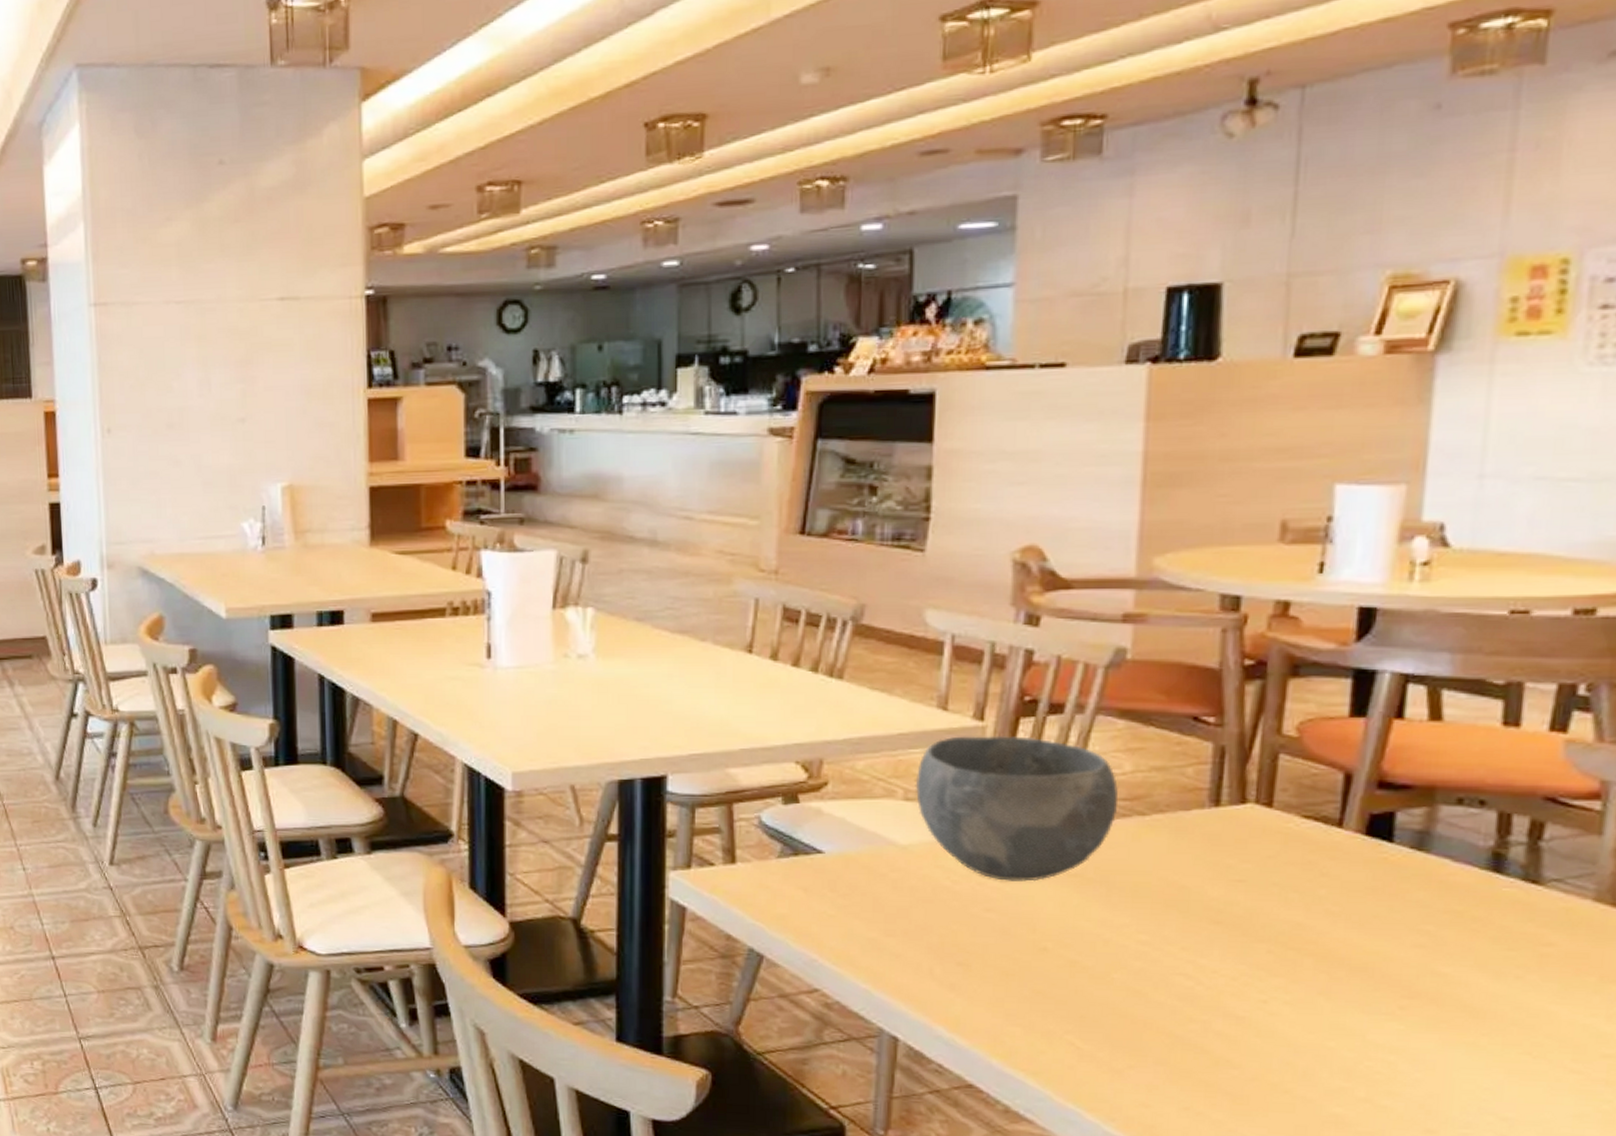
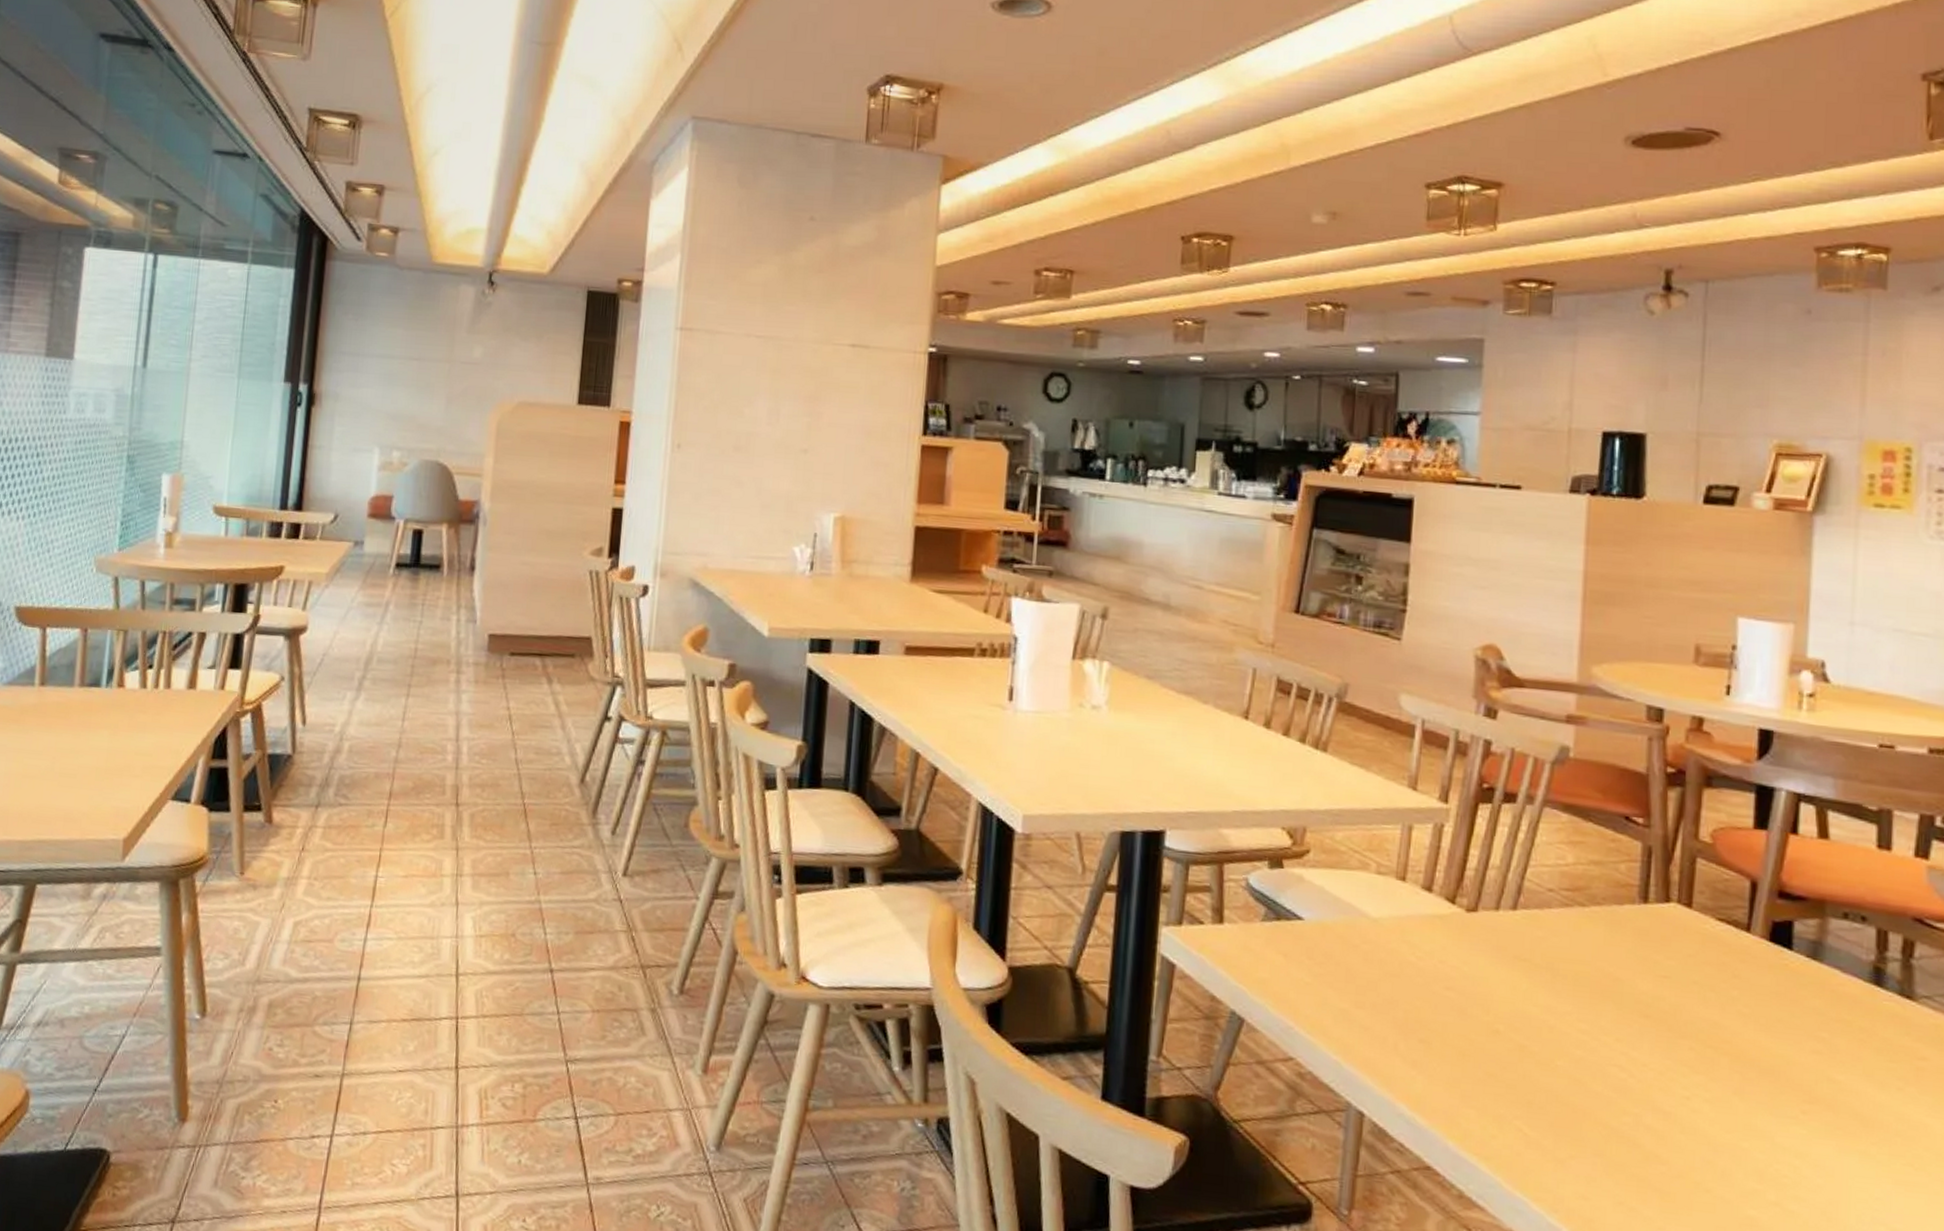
bowl: present [915,736,1118,882] -> none [1386,816,1562,964]

